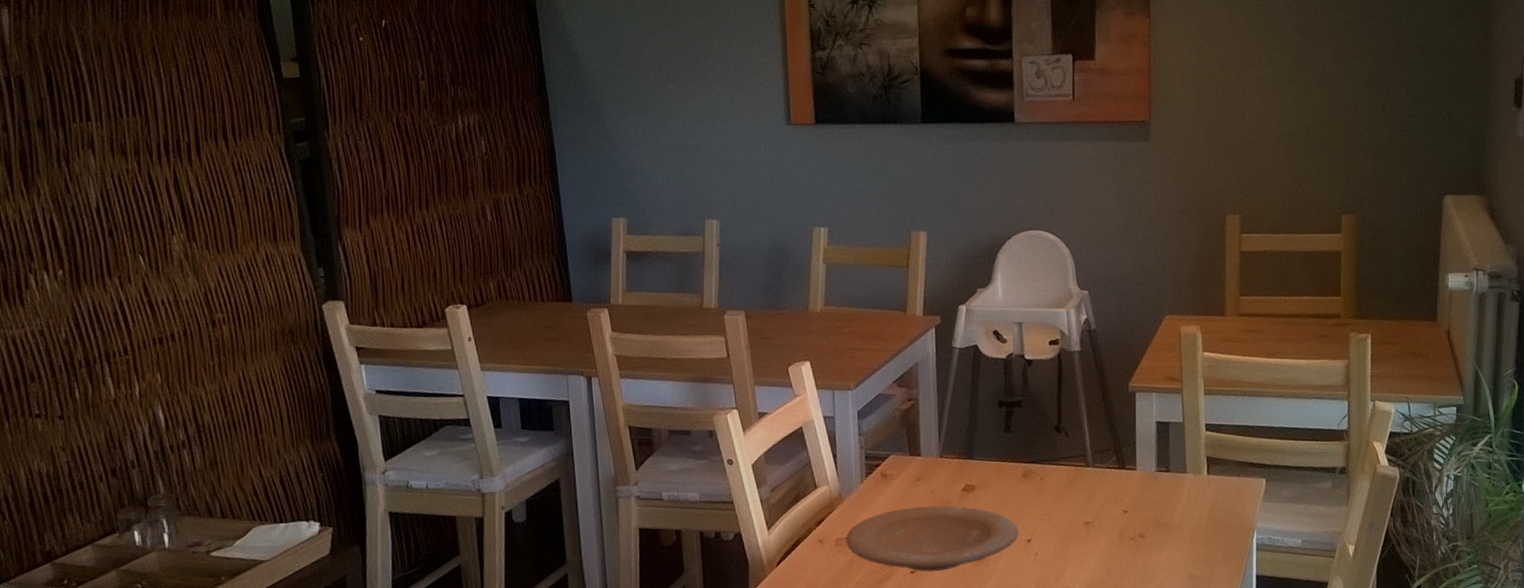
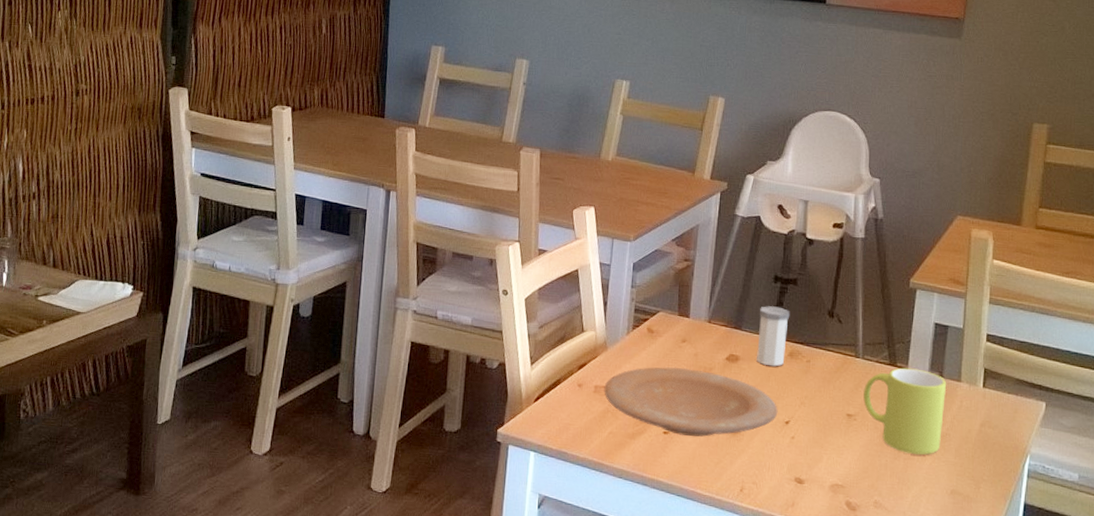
salt shaker: none [989,431,1019,490] -> present [757,306,790,367]
mug: none [1097,468,1175,549] -> present [863,367,947,455]

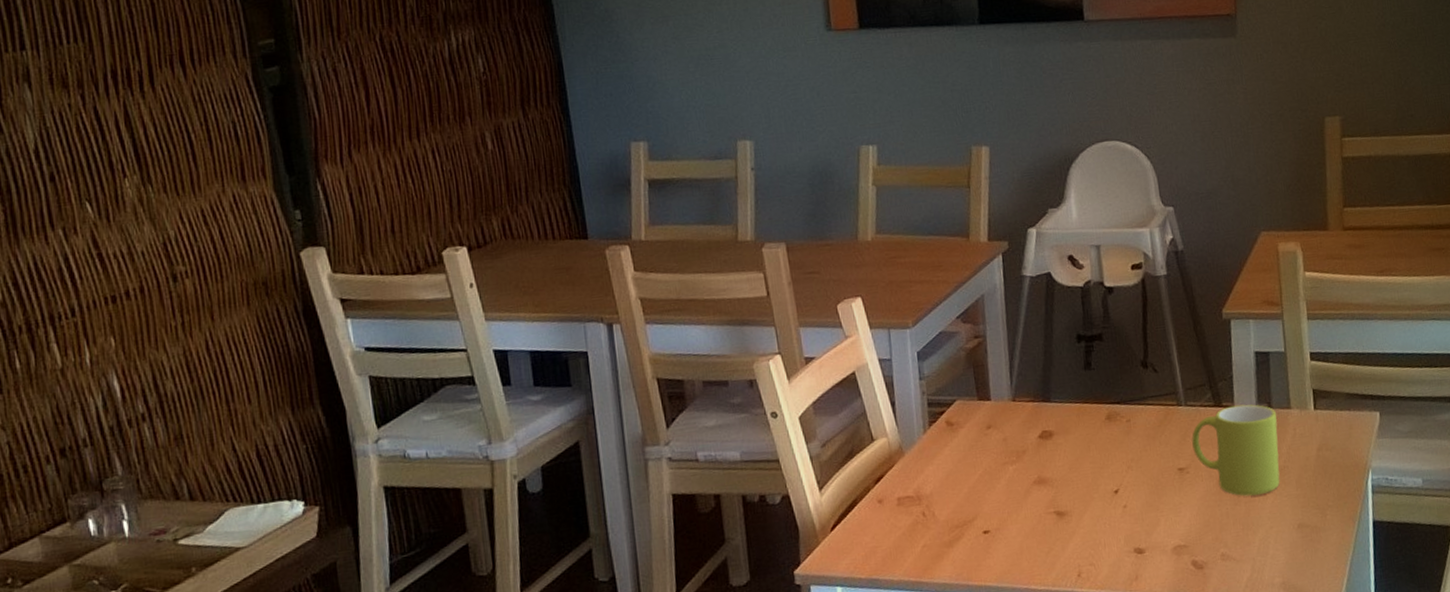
plate: present [604,367,778,437] -> none [908,455,1105,531]
salt shaker: present [757,306,790,367] -> none [1067,368,1103,435]

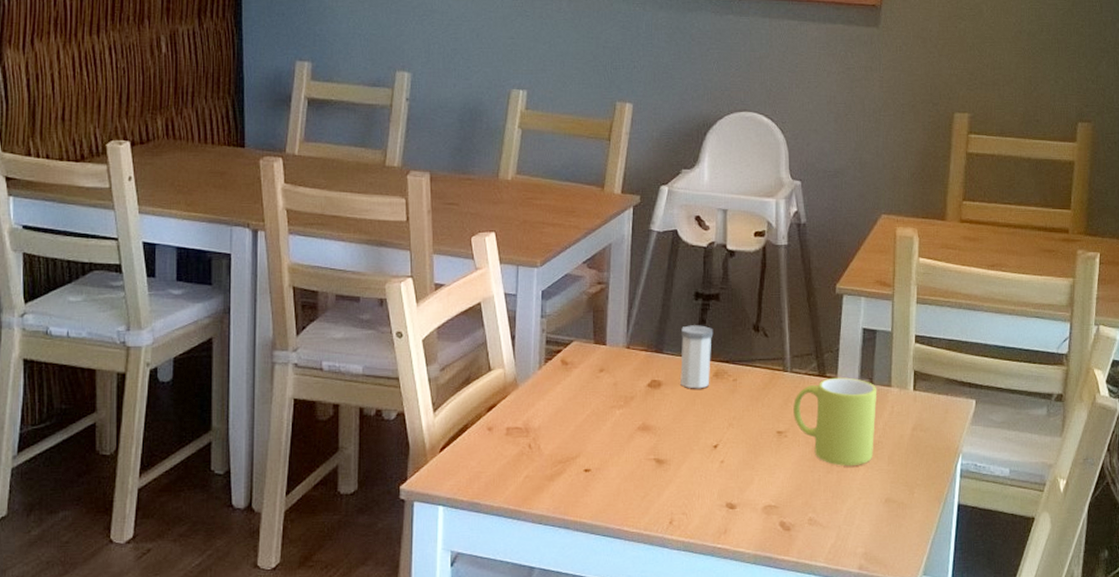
salt shaker: none [1067,368,1103,435] -> present [680,325,714,389]

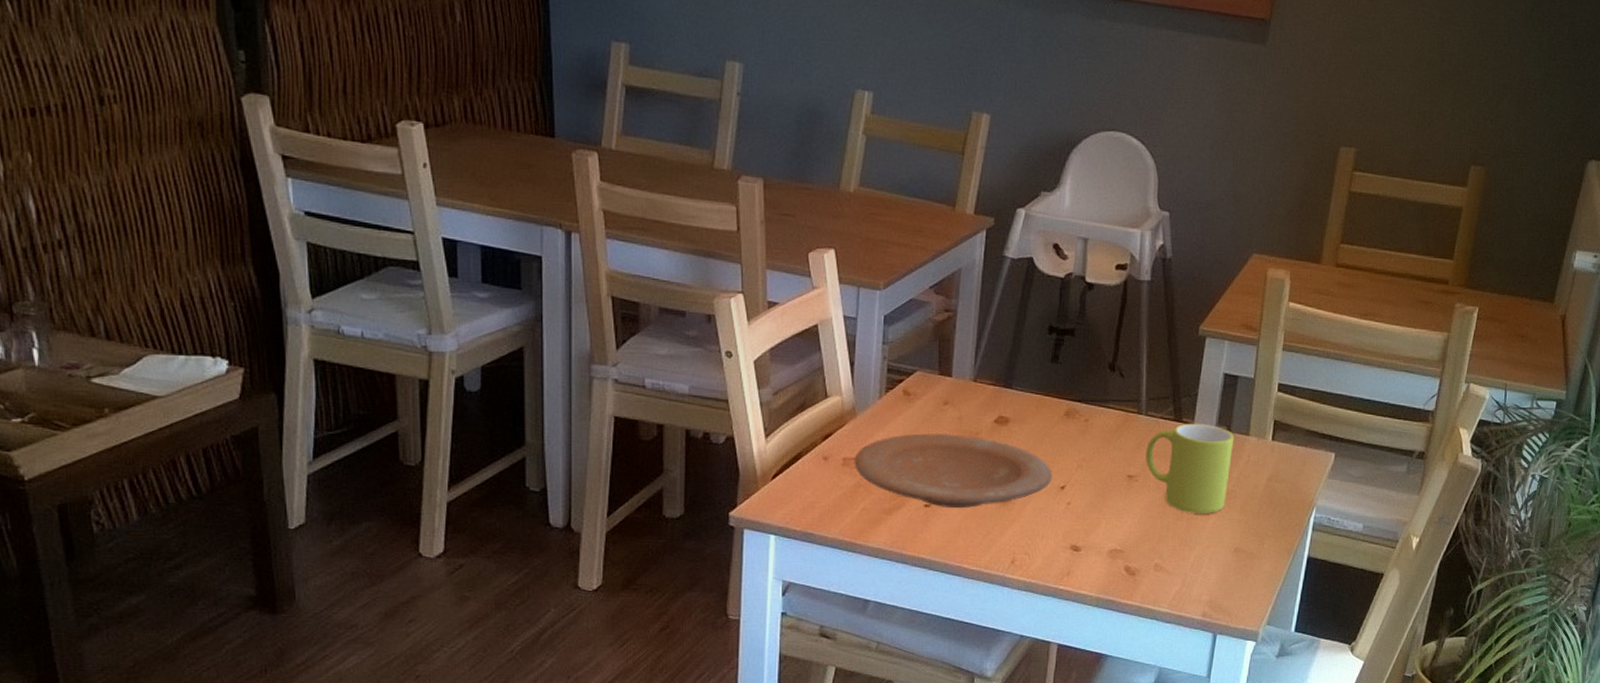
plate: none [517,400,705,471] -> present [854,433,1053,508]
salt shaker: present [680,325,714,389] -> none [1029,360,1067,428]

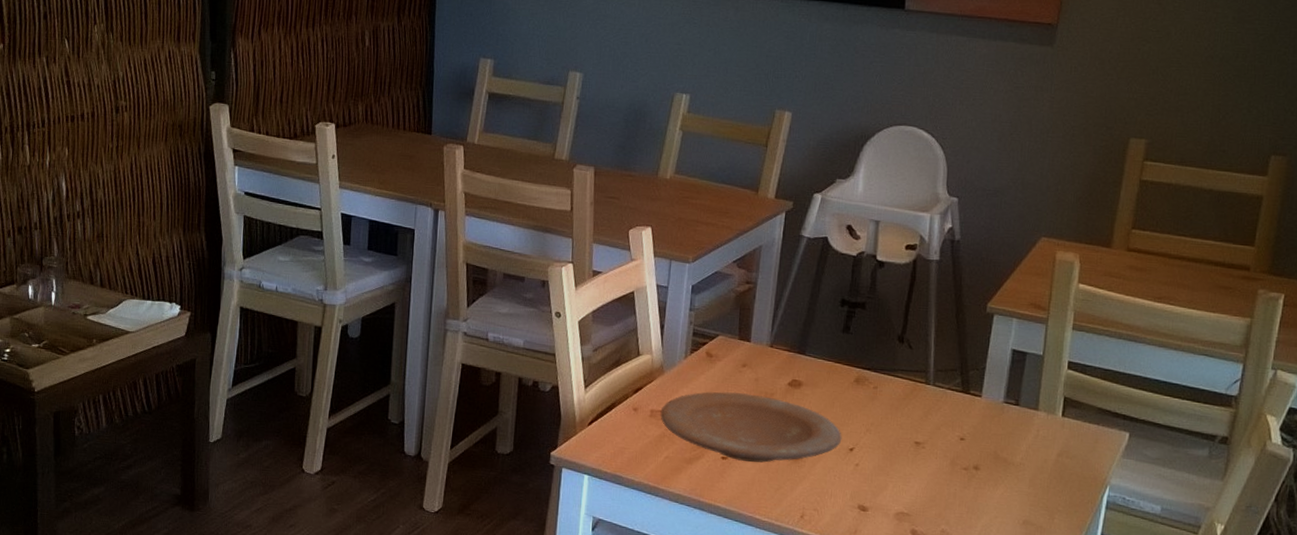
mug: present [1145,423,1235,515] -> none [933,395,1023,485]

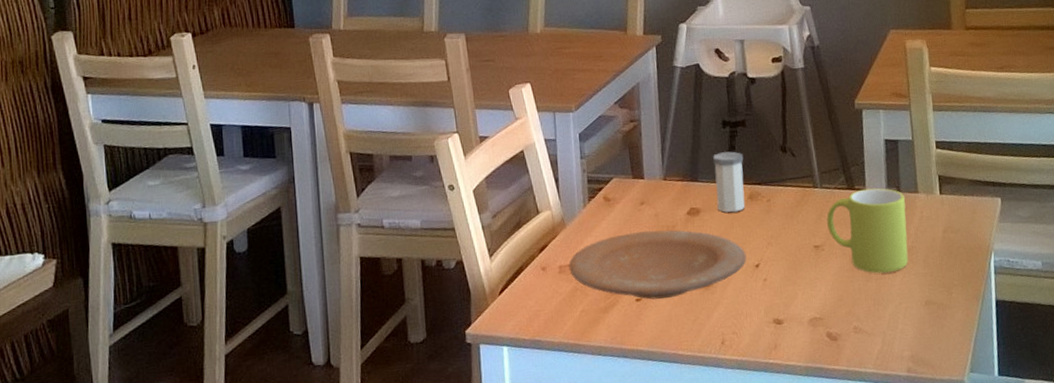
salt shaker: none [821,330,857,393] -> present [713,151,745,213]
mug: none [933,395,1023,485] -> present [826,188,909,274]

